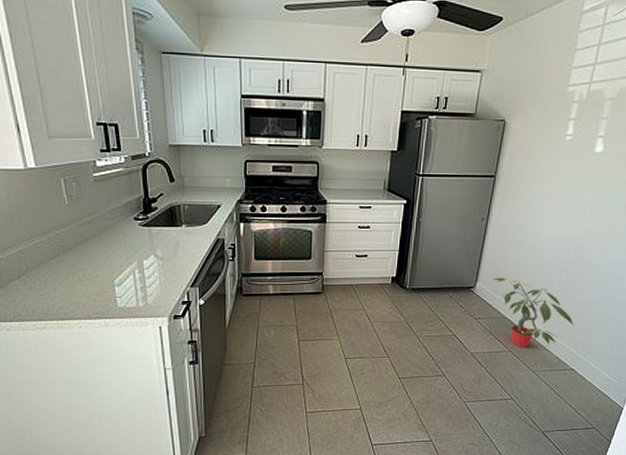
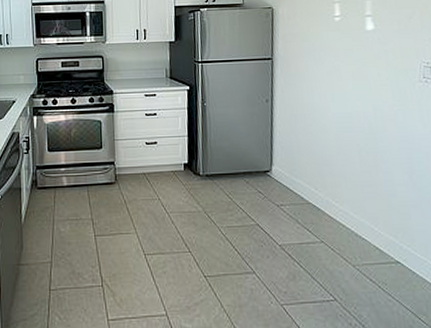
potted plant: present [493,277,574,348] -> none [288,159,388,238]

